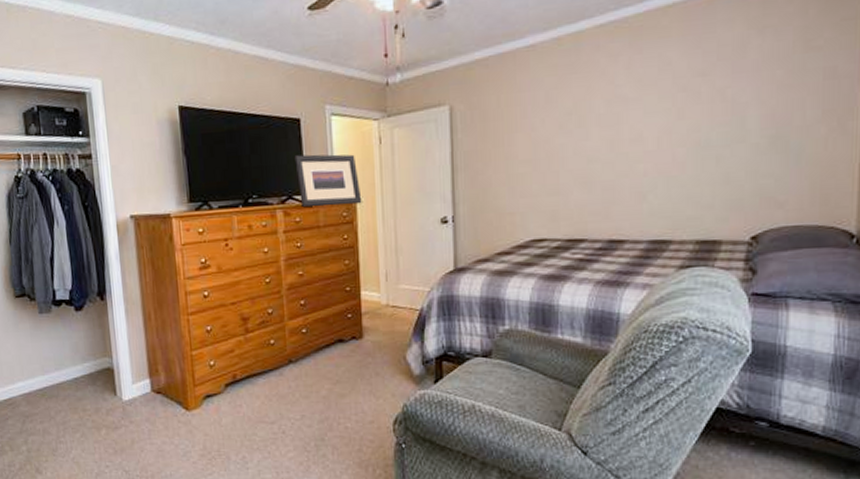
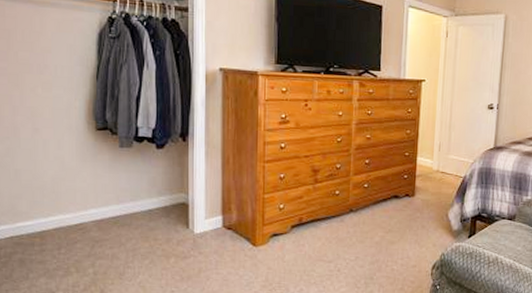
picture frame: present [294,154,362,207] -> none [373,36,427,85]

